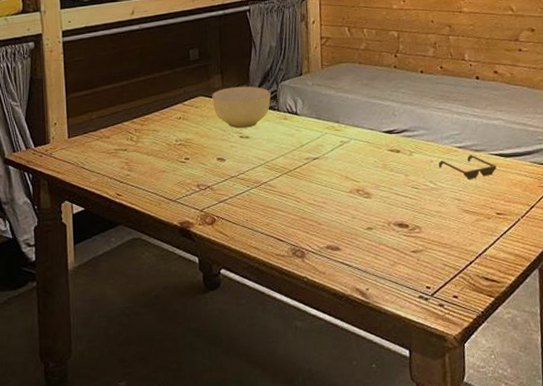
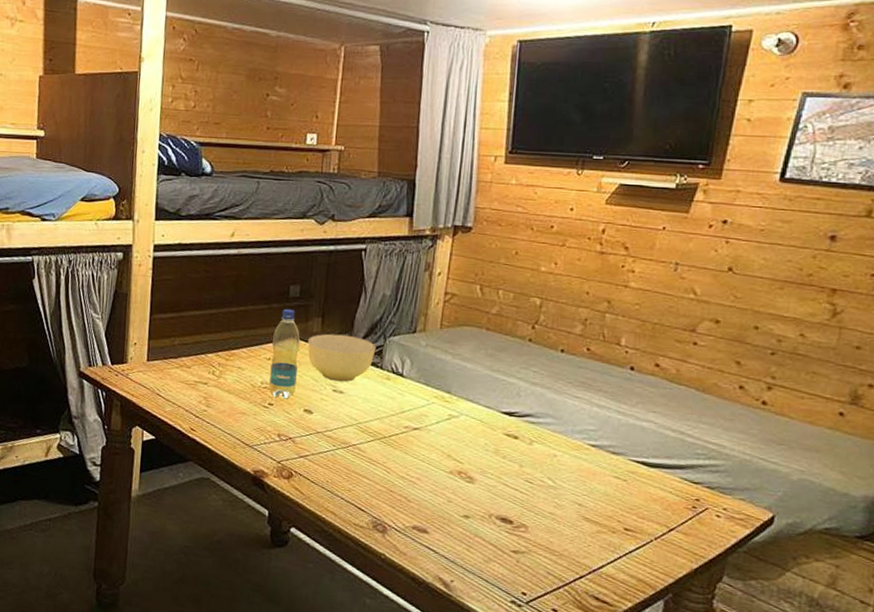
bottle: none [180,70,207,152] -> present [269,308,300,399]
glasses: present [439,155,497,180] -> none [563,456,635,485]

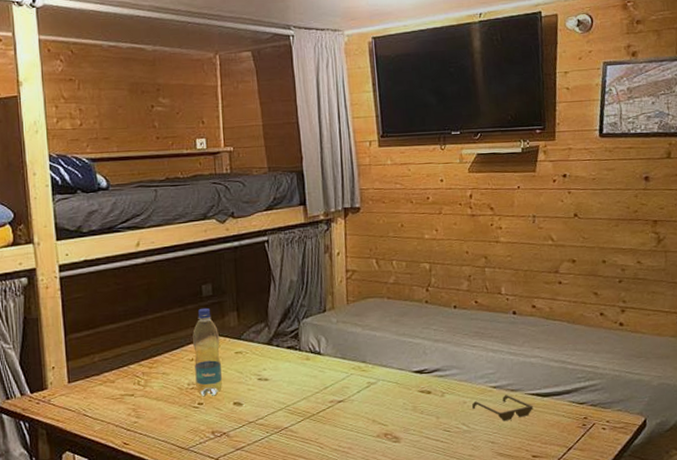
bowl: present [307,333,377,382] -> none [226,324,292,370]
glasses: none [563,456,635,485] -> present [472,395,533,422]

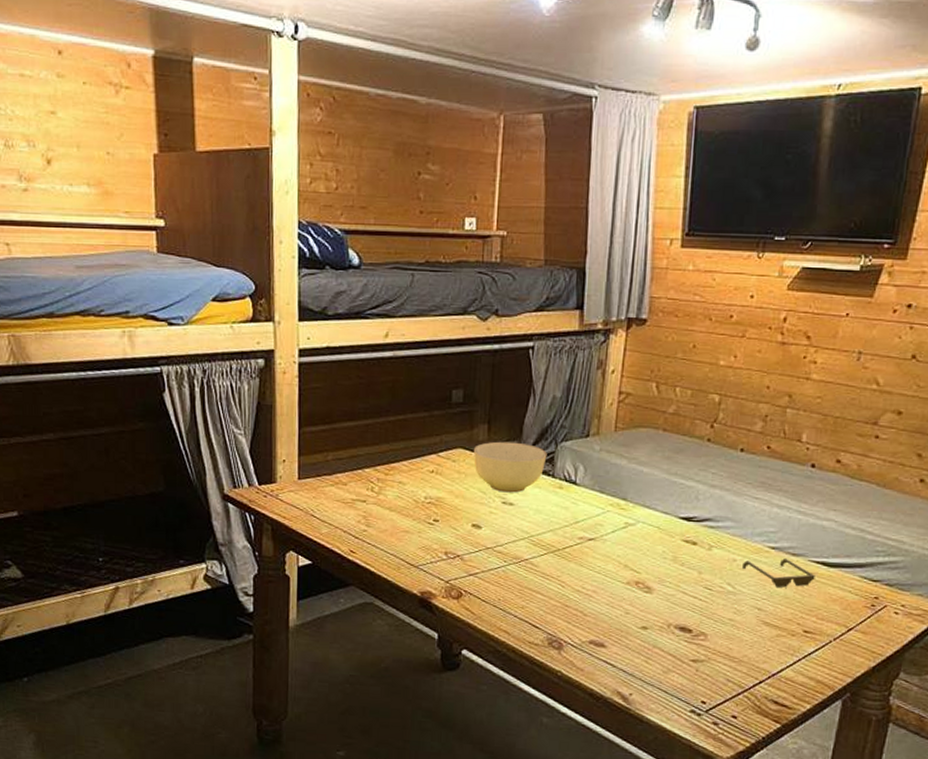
bottle: present [192,307,222,396] -> none [433,415,465,514]
bowl: none [226,324,292,370] -> present [473,441,548,493]

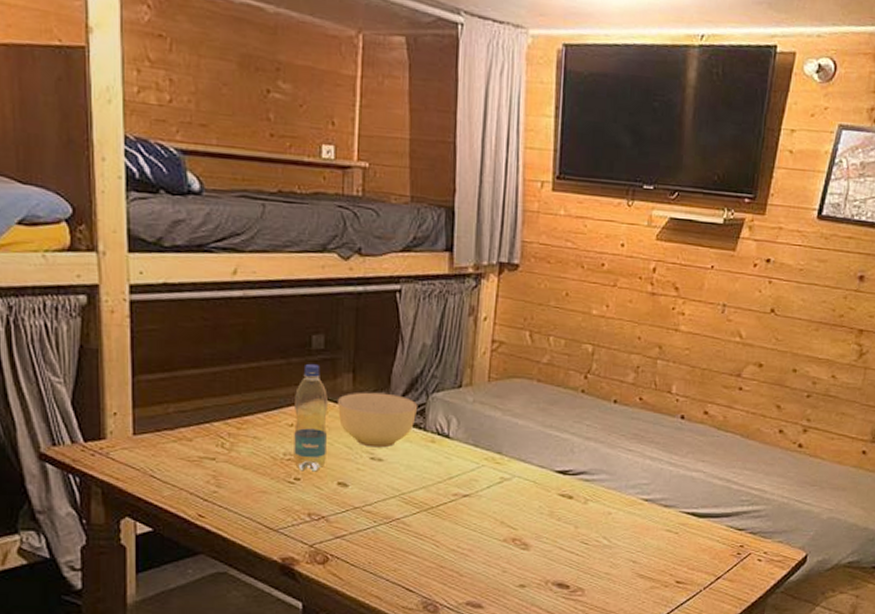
bottle: none [433,415,465,514] -> present [294,363,328,472]
glasses: present [743,558,815,588] -> none [618,510,686,540]

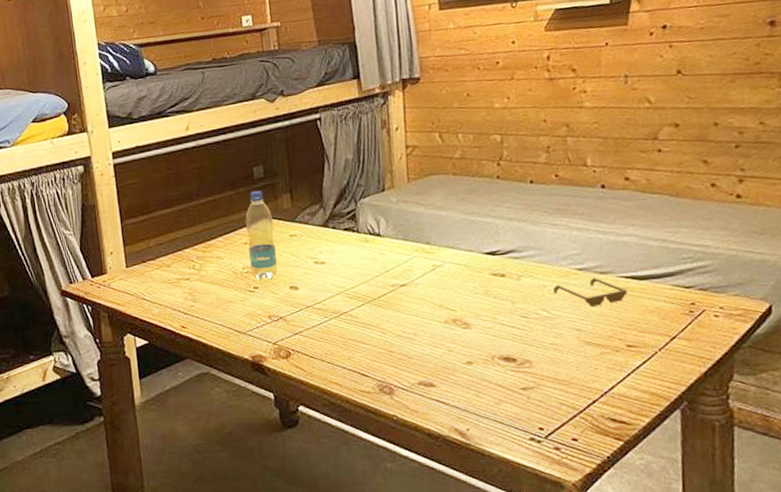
bowl: present [337,392,418,448] -> none [280,205,349,253]
glasses: none [618,510,686,540] -> present [553,278,627,308]

